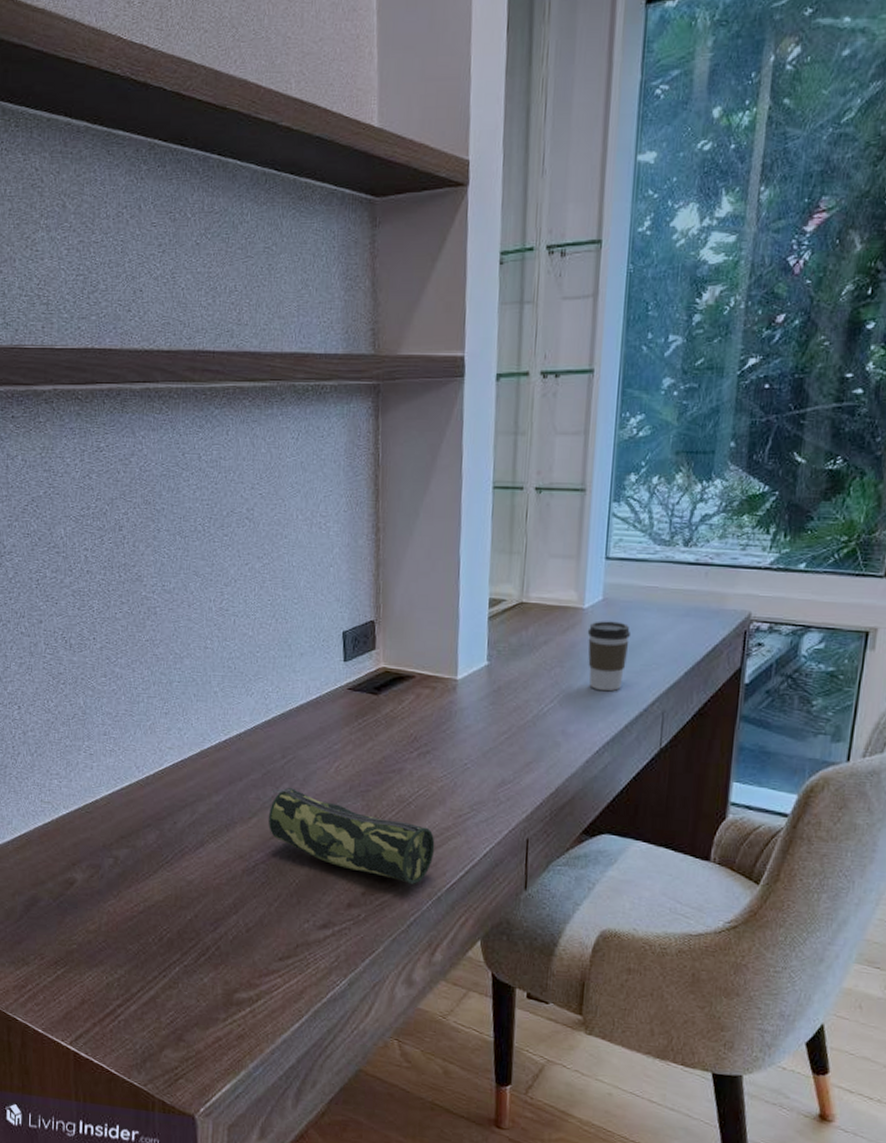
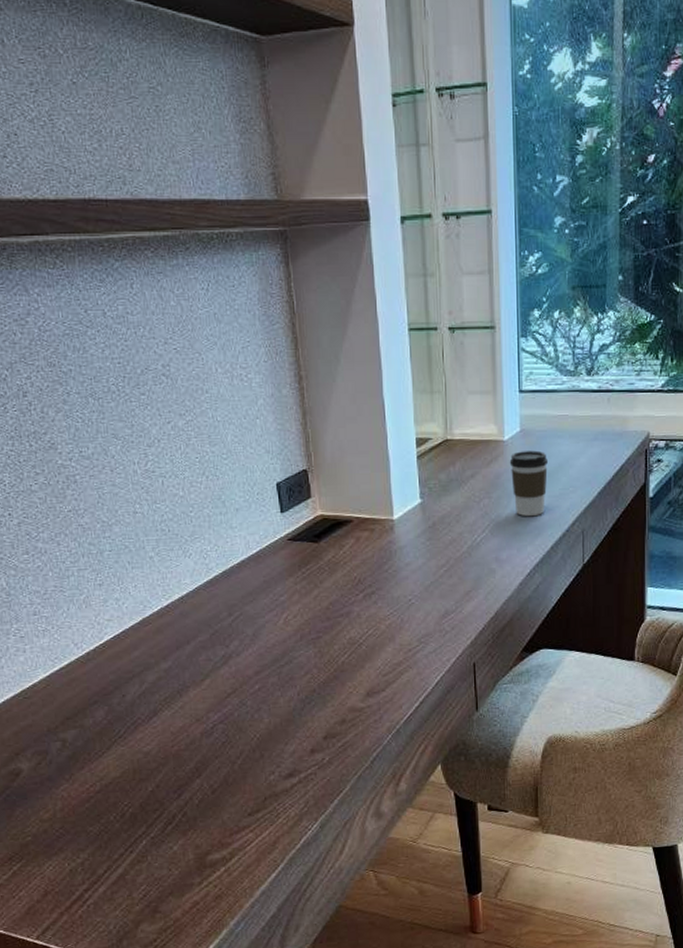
pencil case: present [268,788,435,884] -> none [221,645,389,722]

